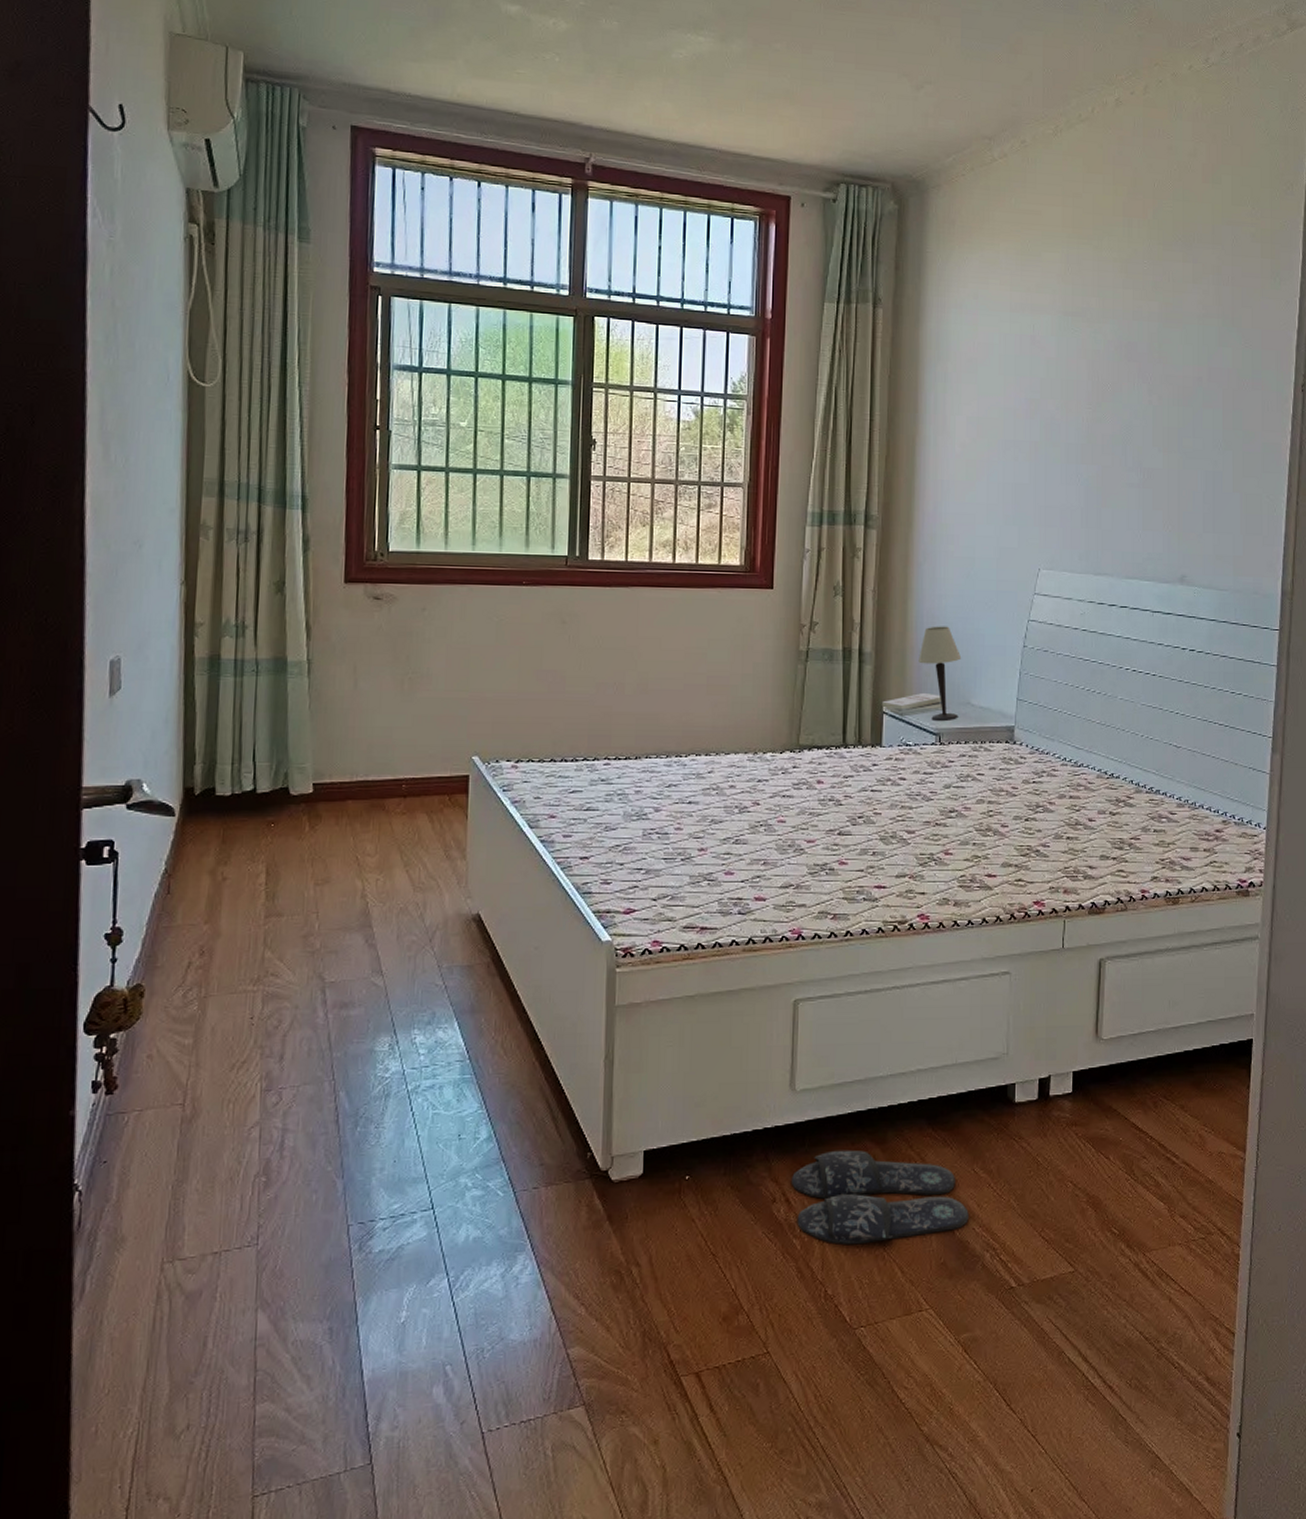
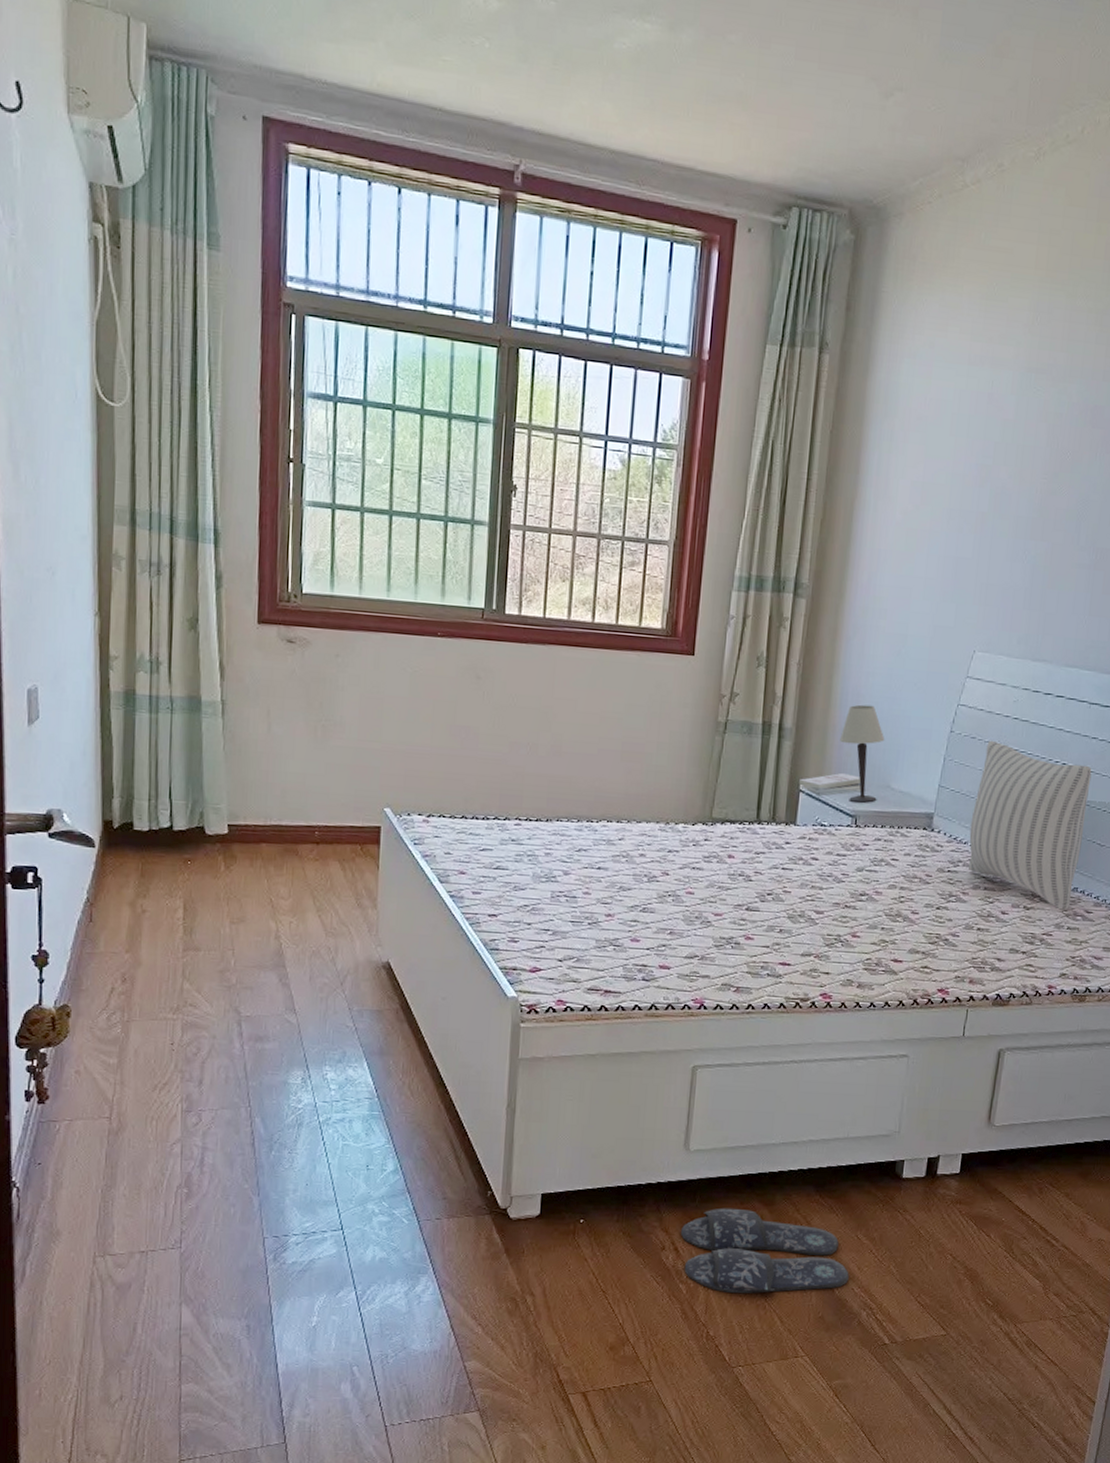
pillow: none [1050,652,1161,813] -> present [967,740,1092,910]

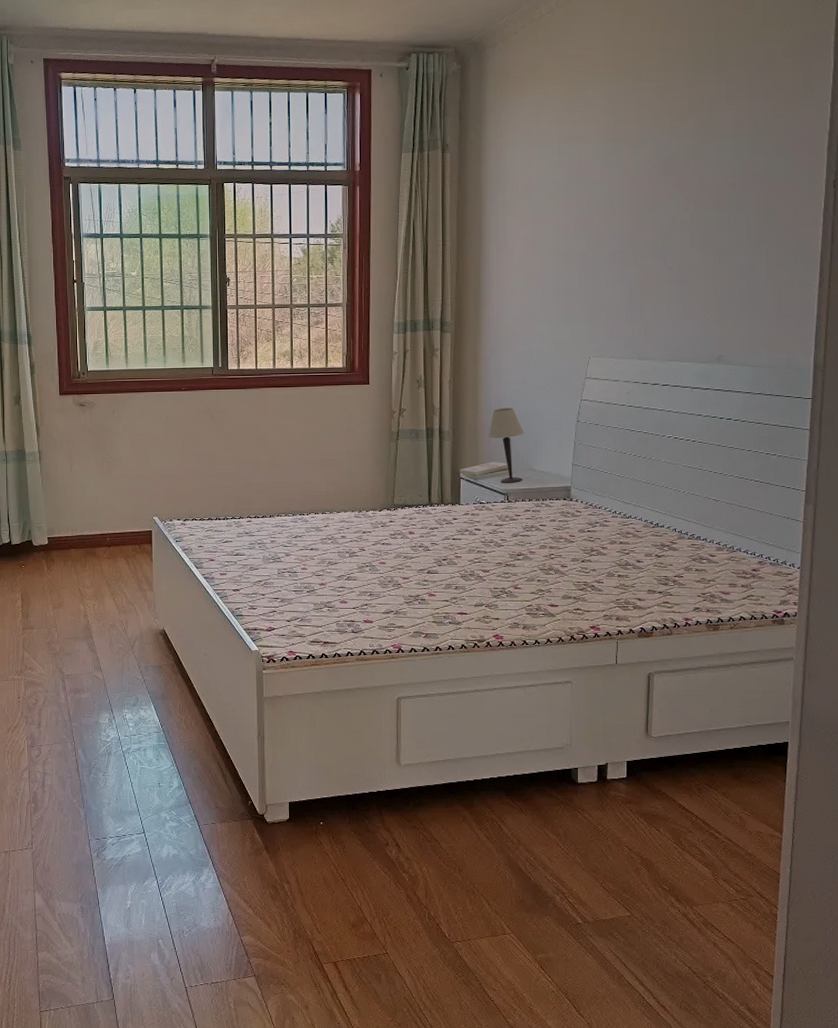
slippers: present [681,1208,849,1293] -> none [400,810,541,881]
pillow: present [967,740,1092,910] -> none [602,425,701,556]

